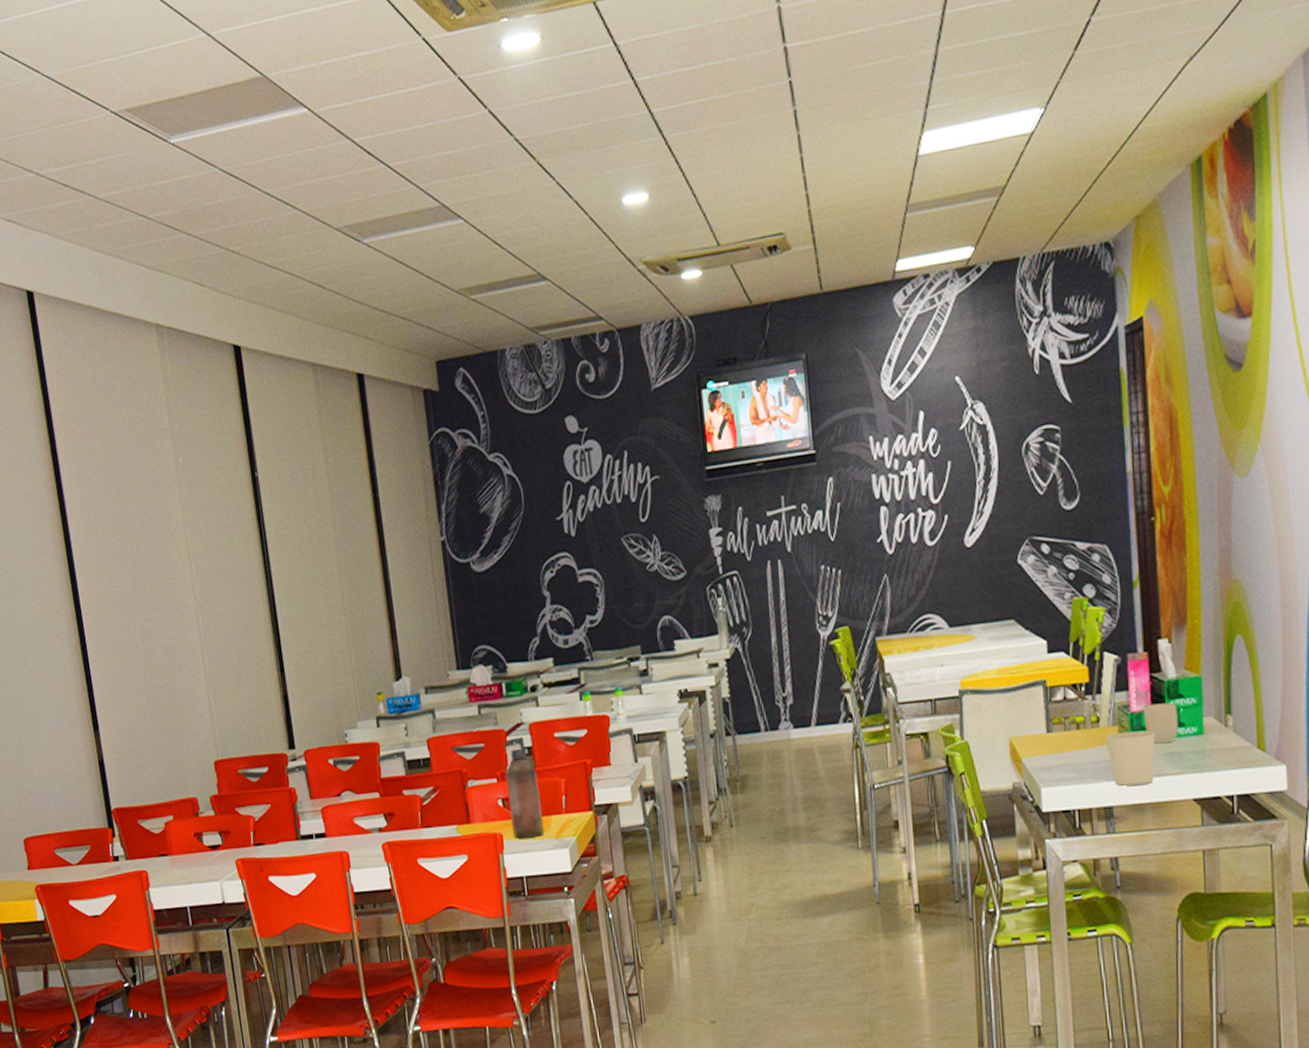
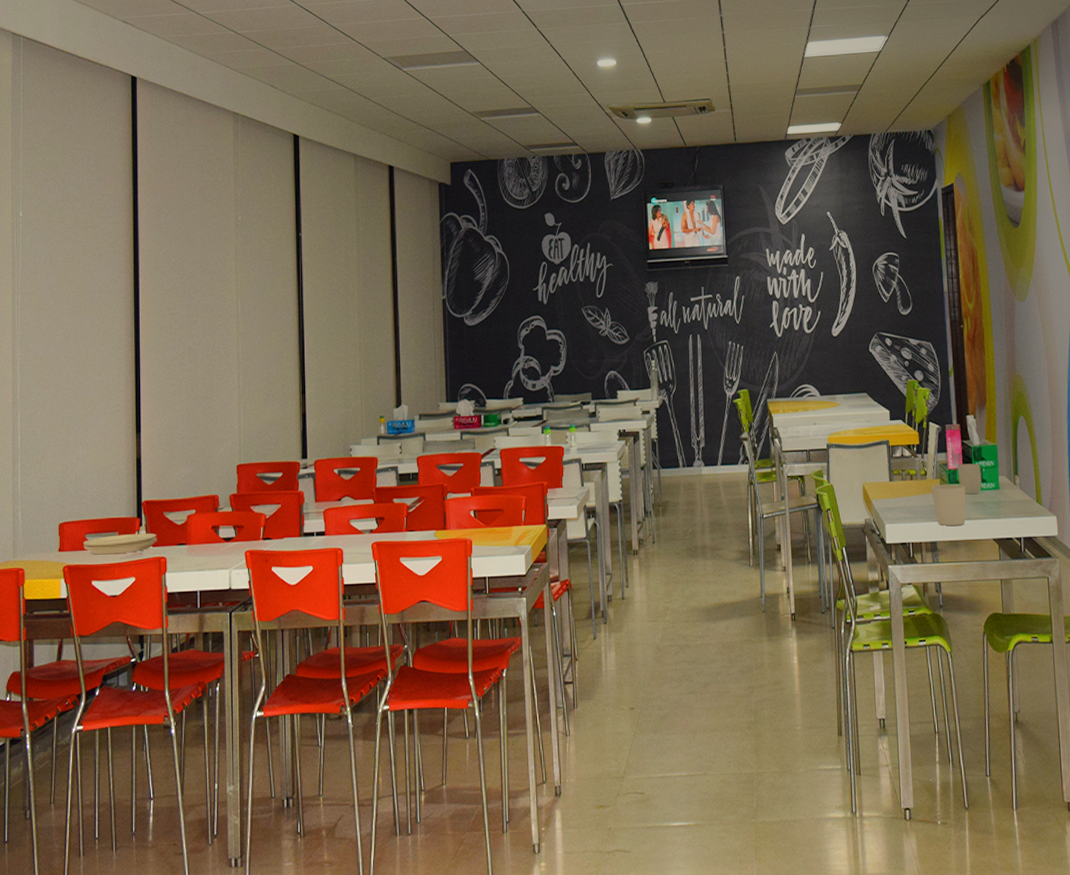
plate: none [52,844,135,872] -> present [83,533,157,555]
water bottle: present [505,748,545,839] -> none [478,469,506,544]

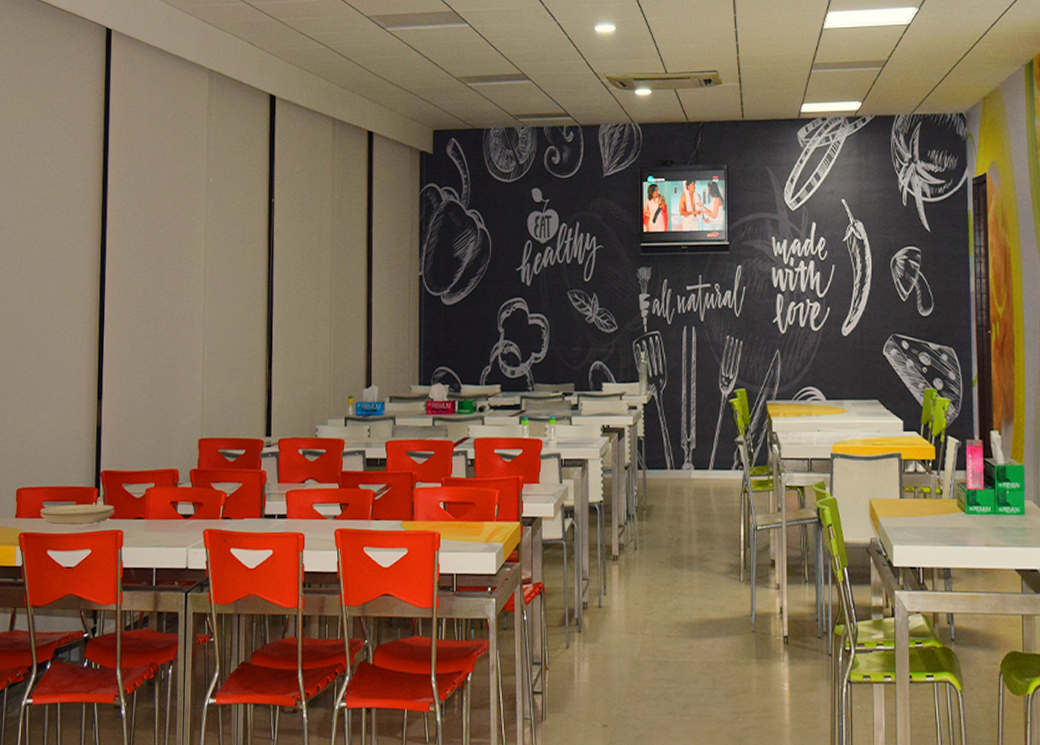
dixie cup: present [931,484,966,527] -> none [946,505,987,553]
cup: present [957,463,982,495] -> none [977,484,1005,519]

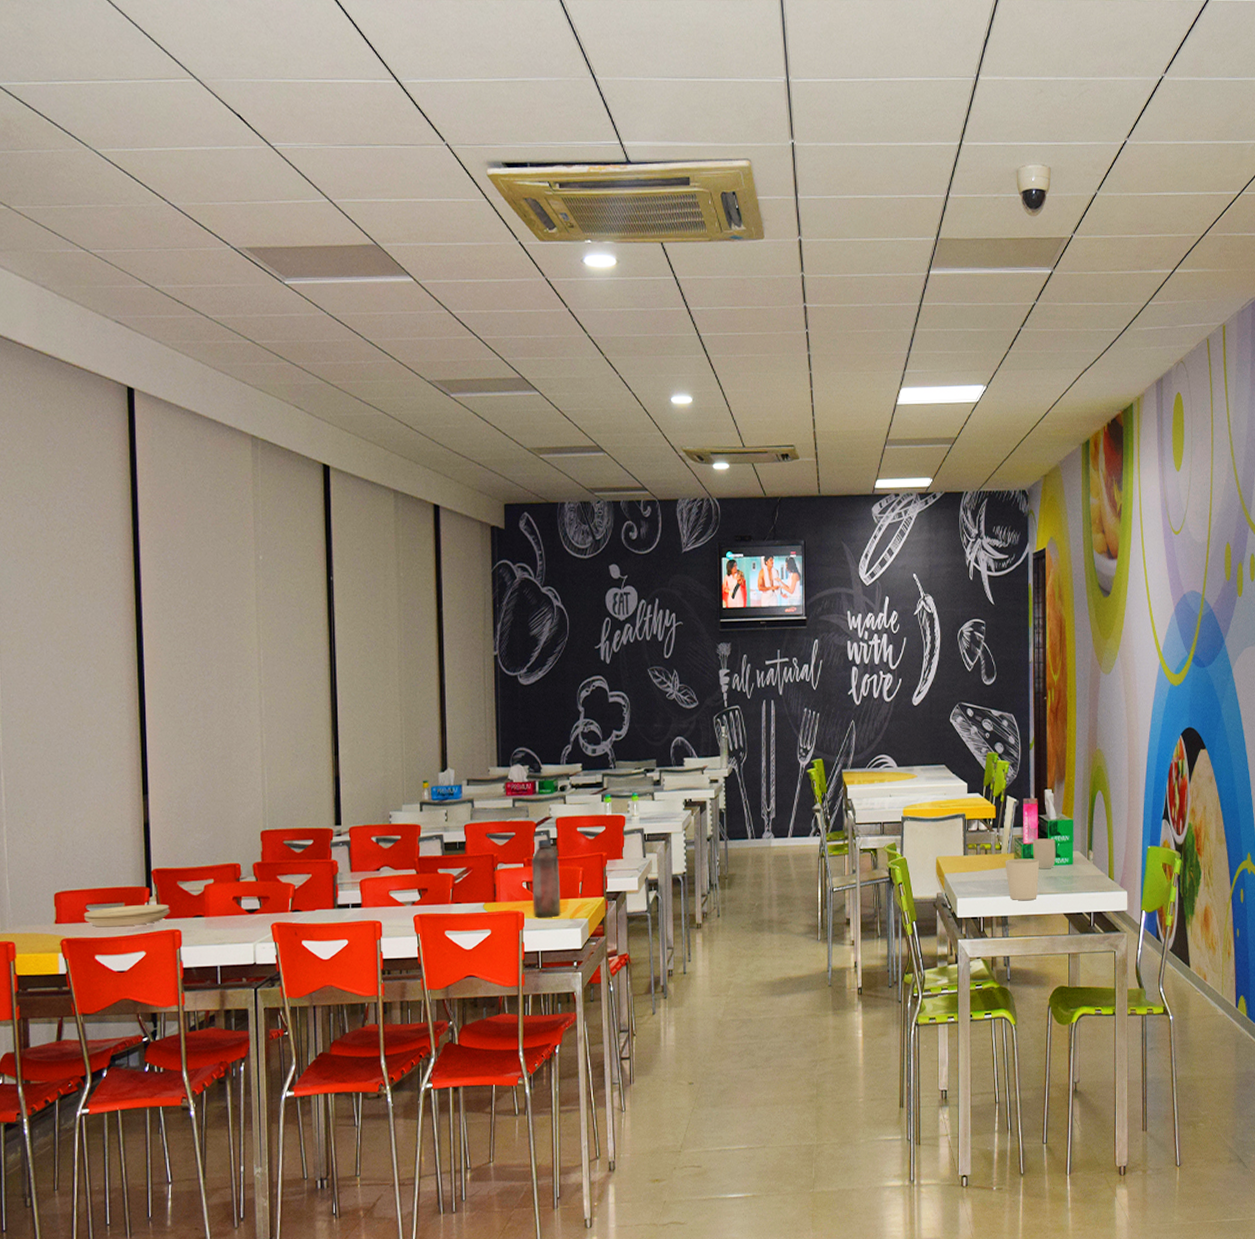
water bottle: none [448,459,477,539] -> present [531,839,561,917]
dixie cup: none [946,505,987,553] -> present [1005,858,1040,901]
cup: none [977,484,1005,519] -> present [1032,838,1056,870]

